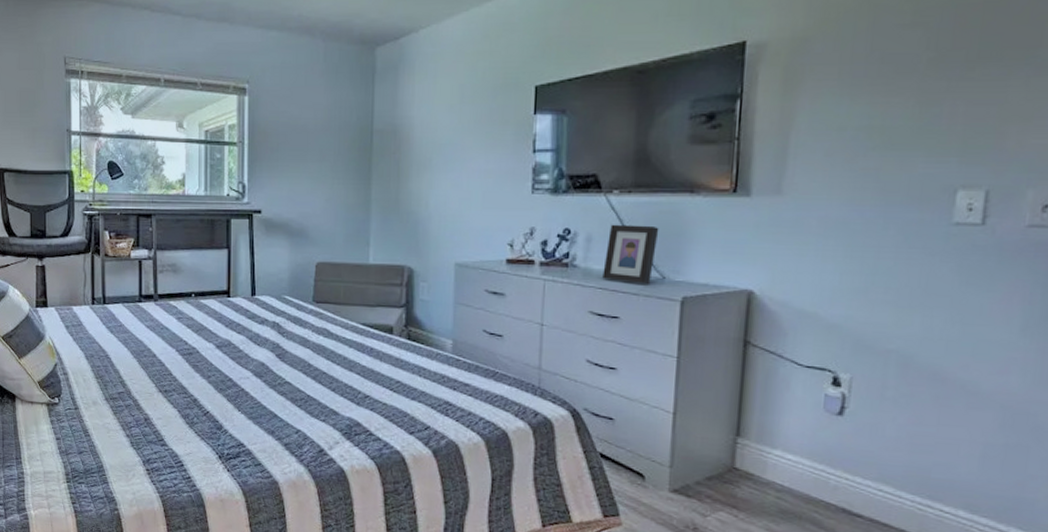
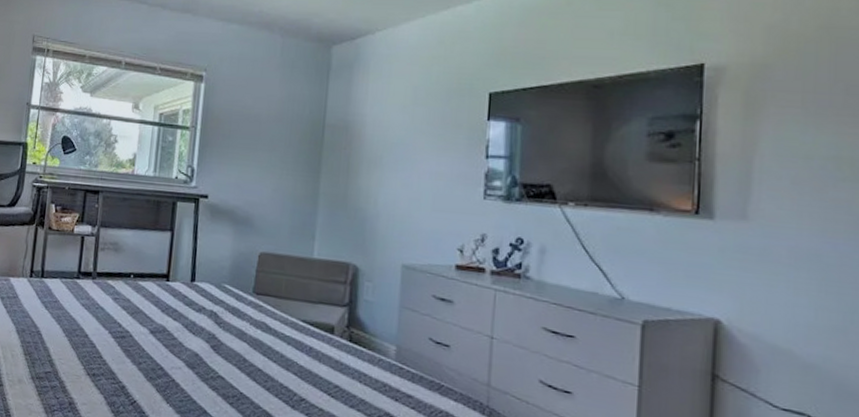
picture frame: present [602,224,659,285] -> none [557,237,617,305]

